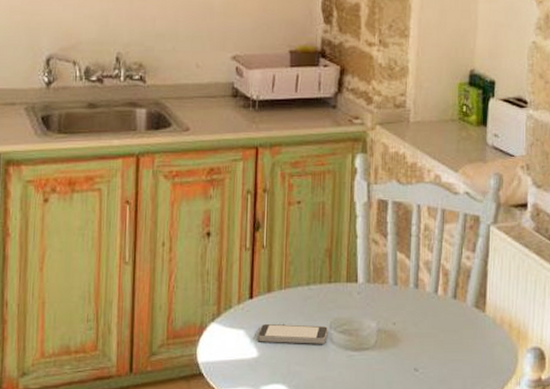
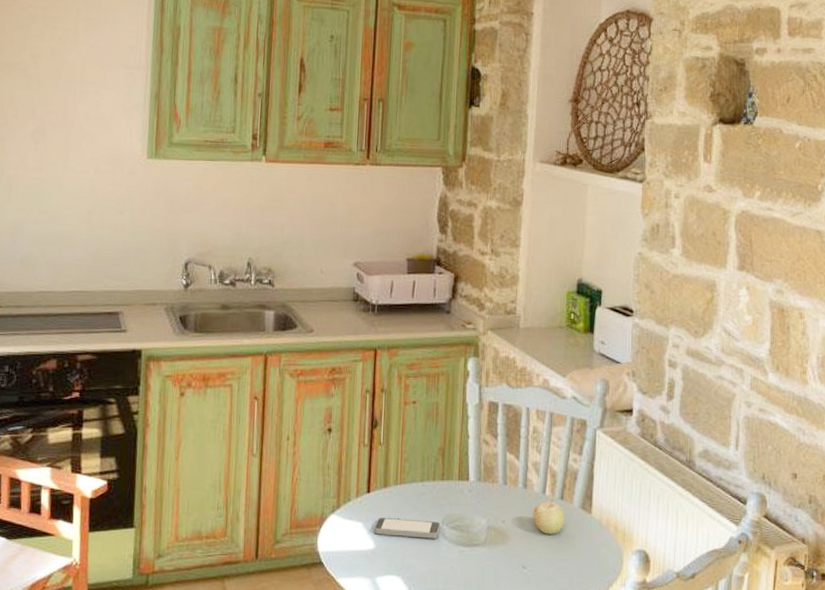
fruit: none [425,299,459,335] -> present [533,500,566,534]

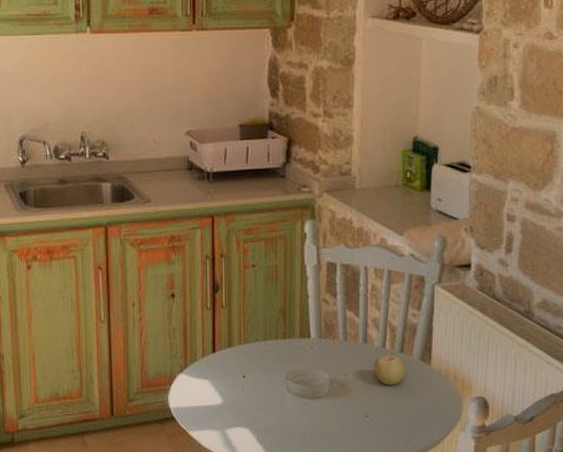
smartphone: present [374,517,440,539] -> none [221,374,284,393]

